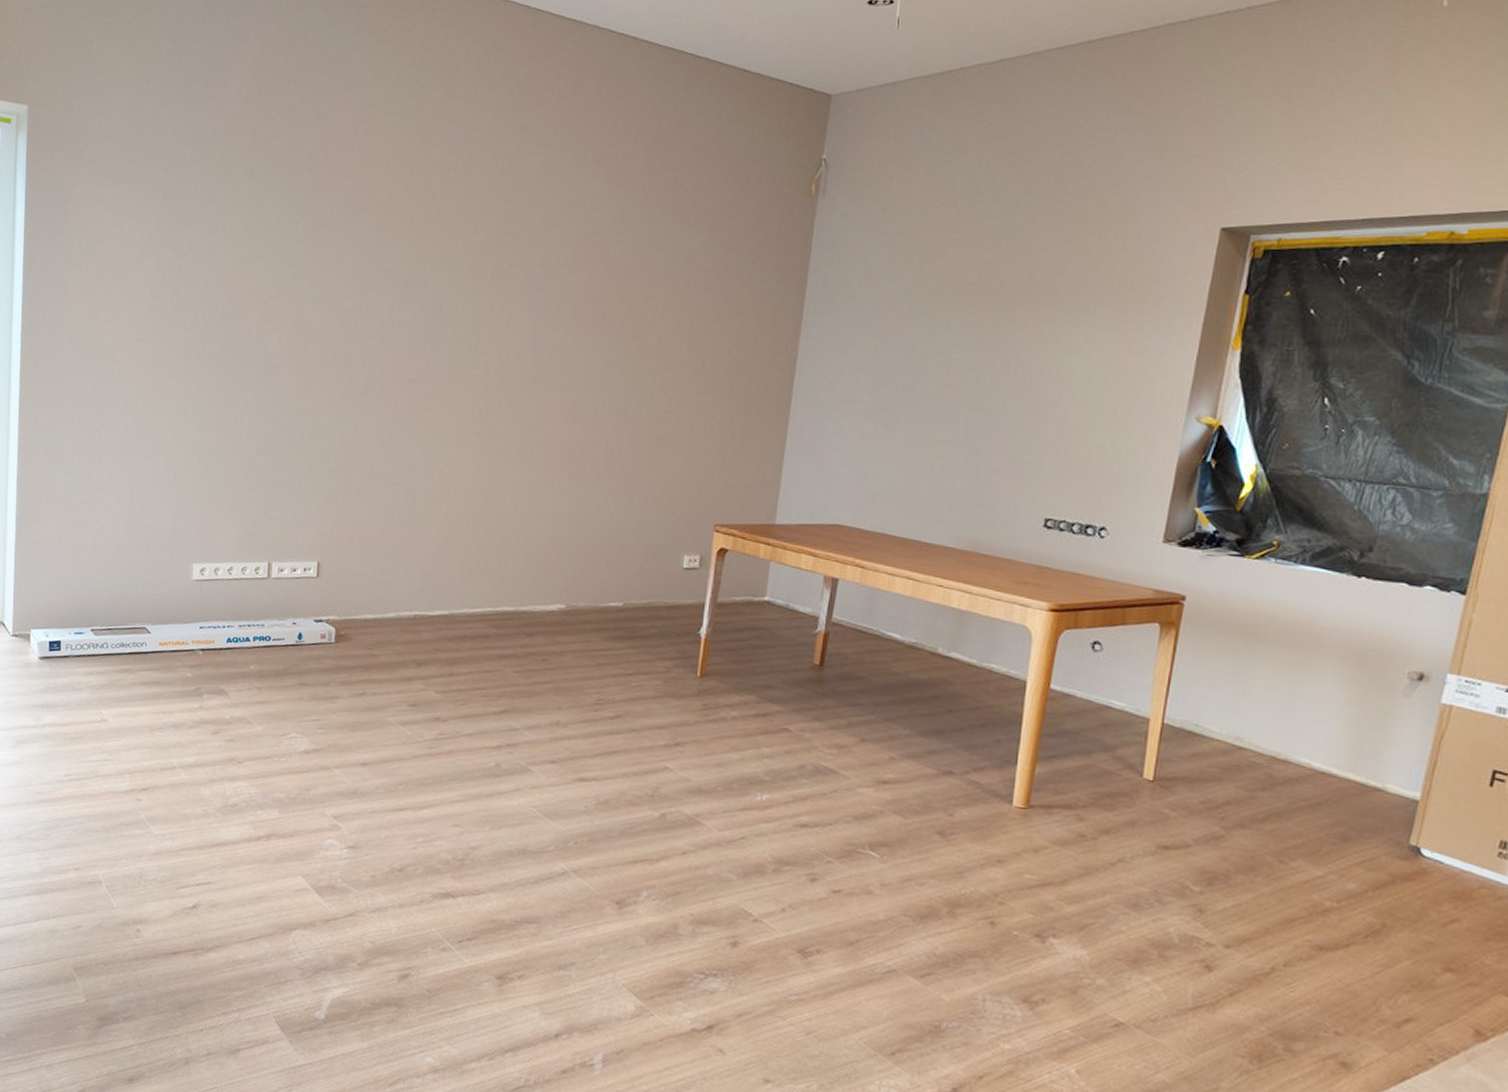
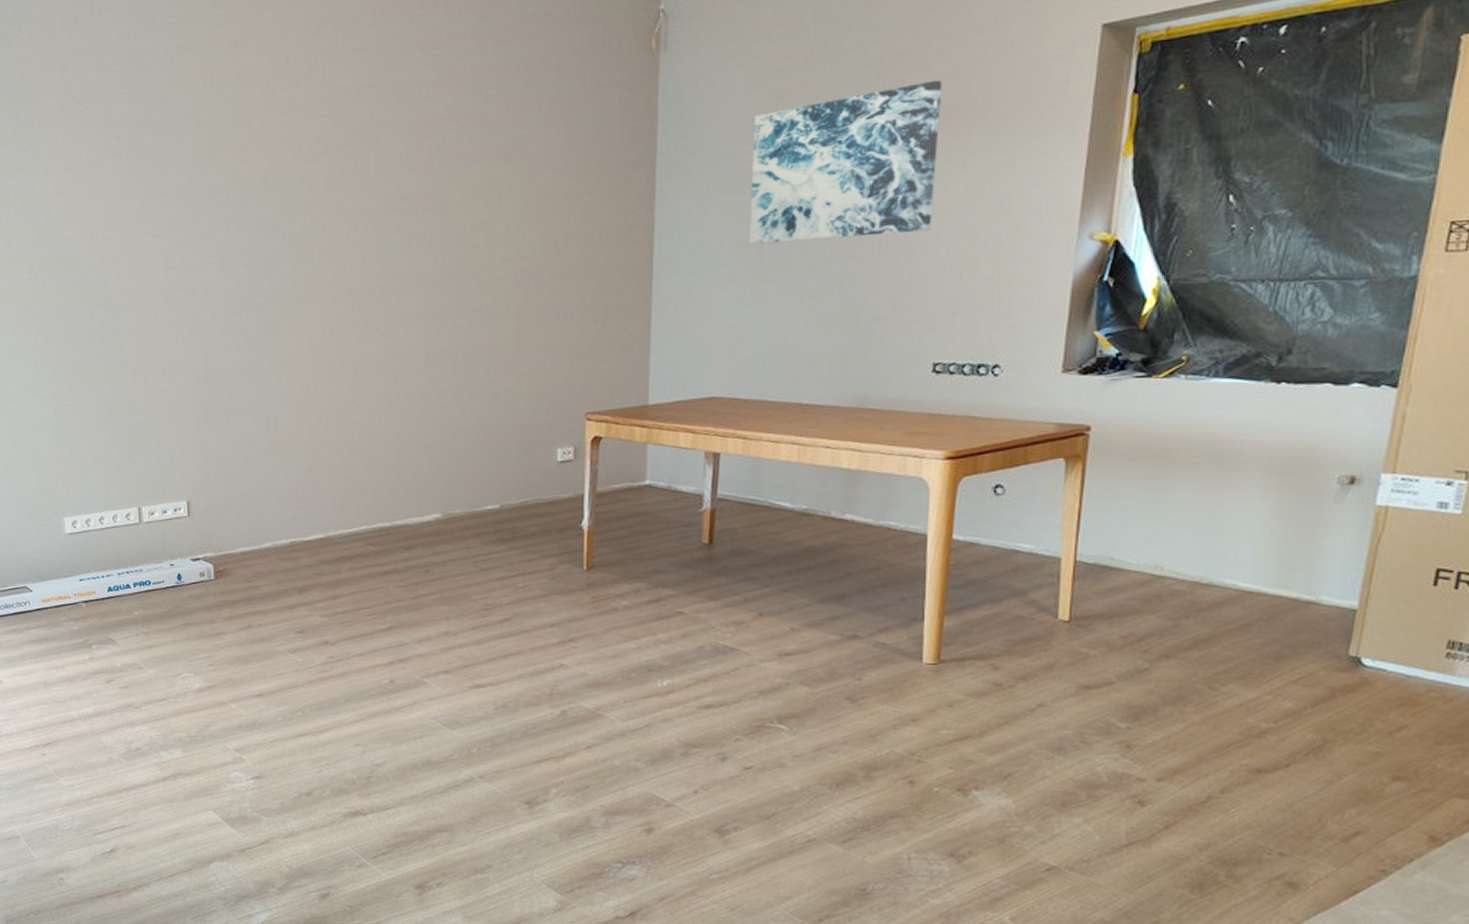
wall art: none [884,257,1074,394] -> present [748,79,942,245]

